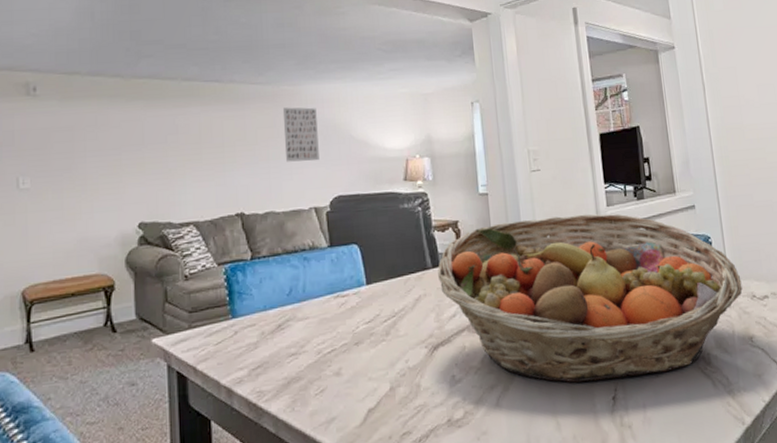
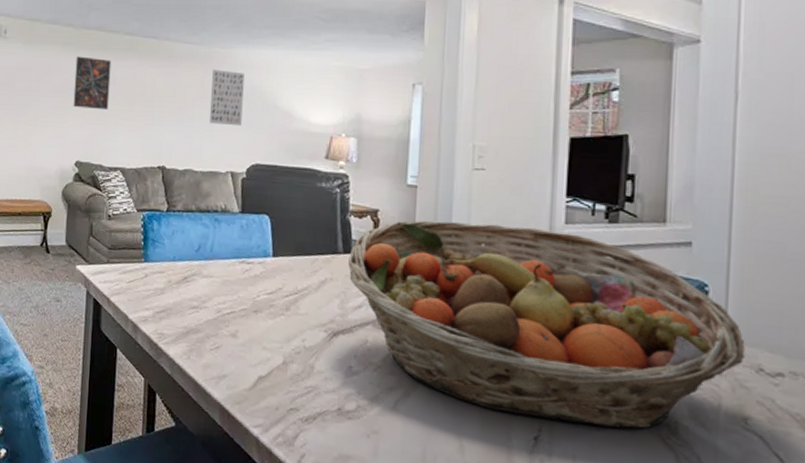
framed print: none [128,108,173,164] -> present [73,56,112,111]

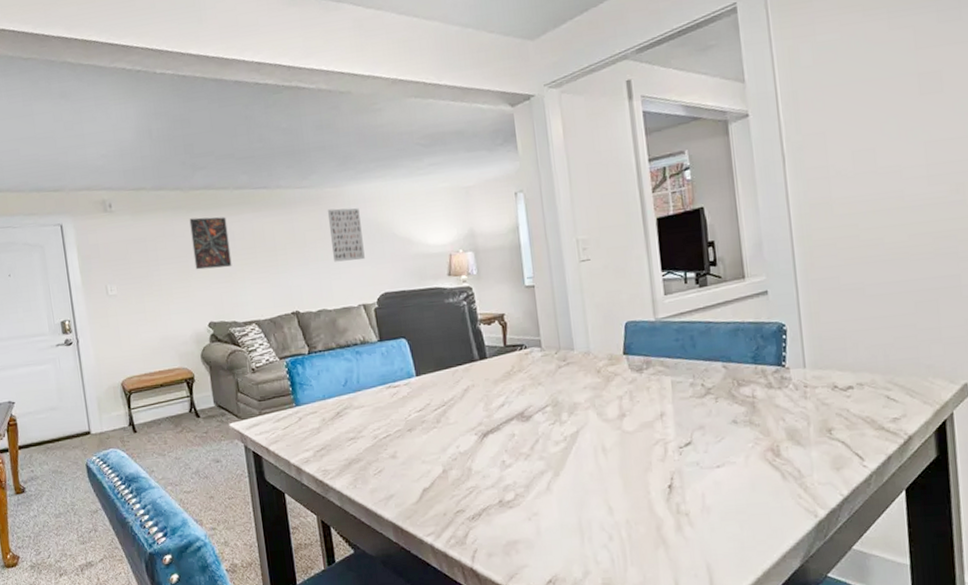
fruit basket: present [348,220,745,429] -> none [485,302,822,471]

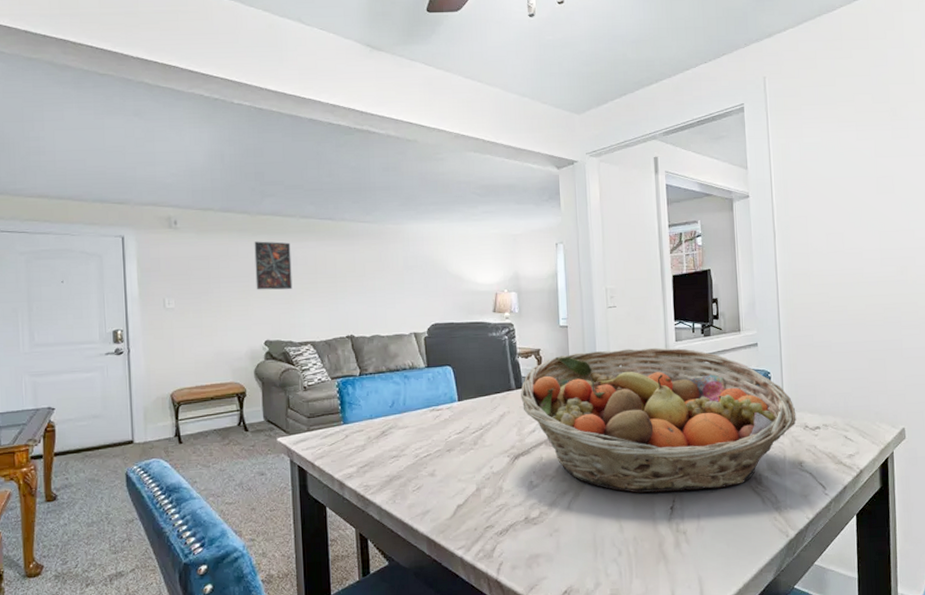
wall art: present [327,208,365,262] -> none [387,244,419,293]
fruit basket: none [485,302,822,471] -> present [521,347,796,493]

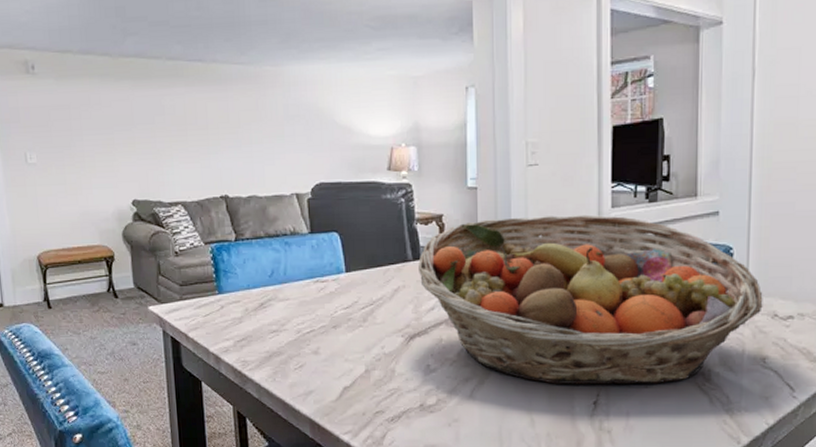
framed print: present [254,241,293,290] -> none [117,87,160,144]

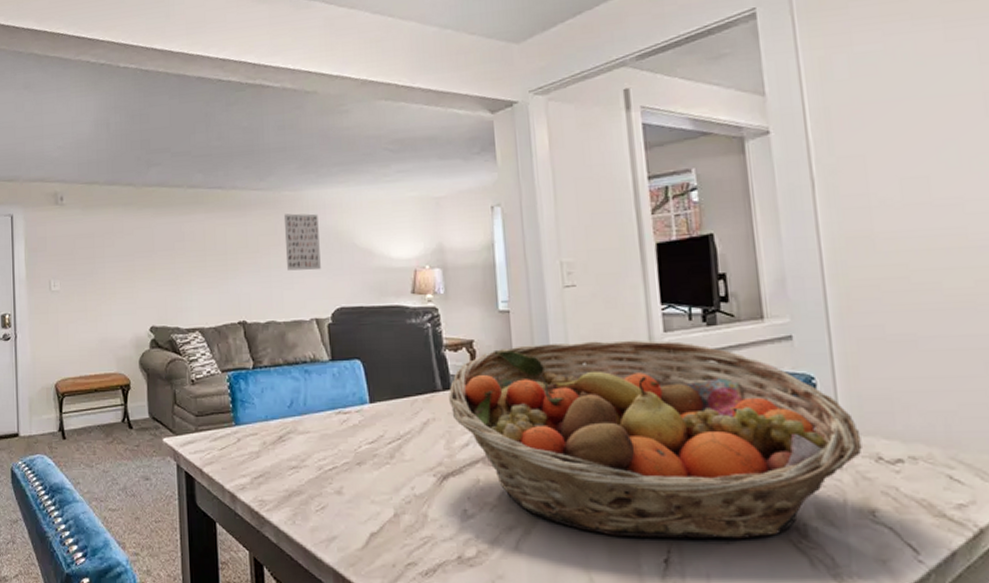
wall art: none [265,89,301,147] -> present [283,213,321,271]

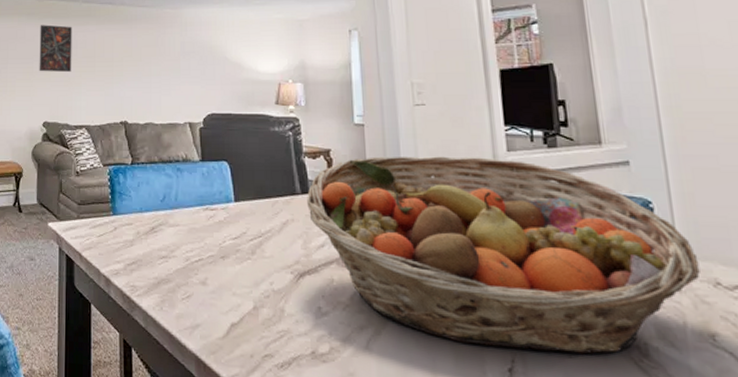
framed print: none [139,215,180,270] -> present [39,24,72,73]
wall art: present [283,213,321,271] -> none [164,28,195,80]

